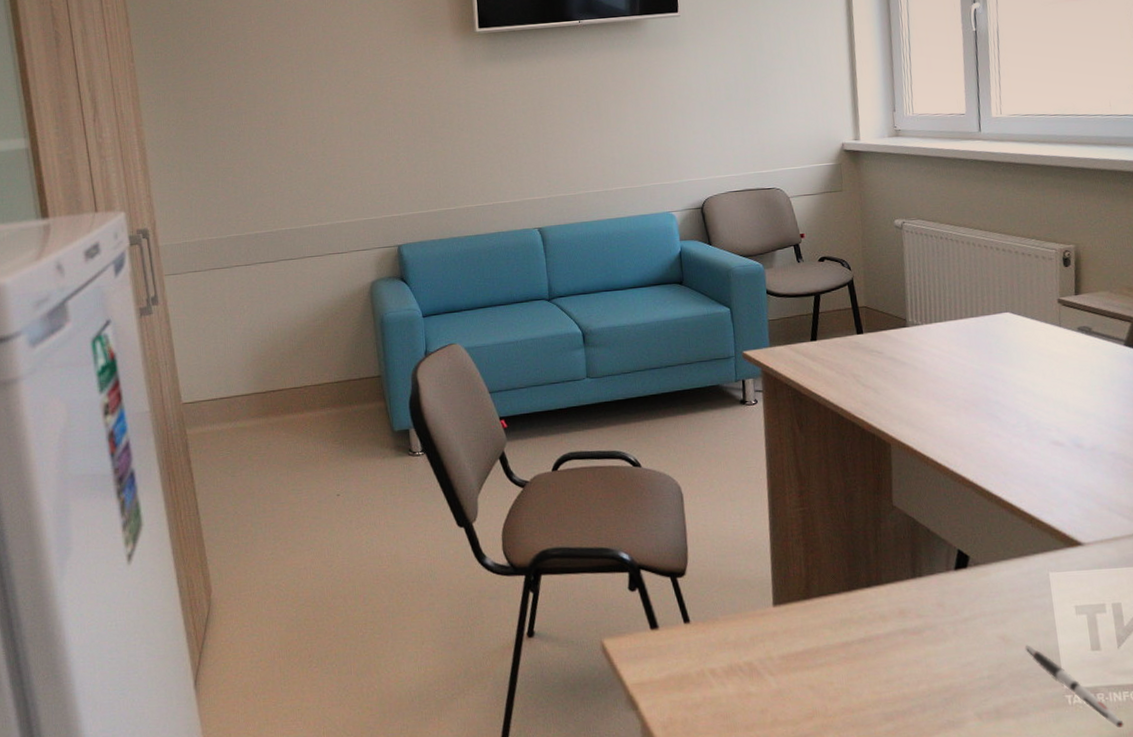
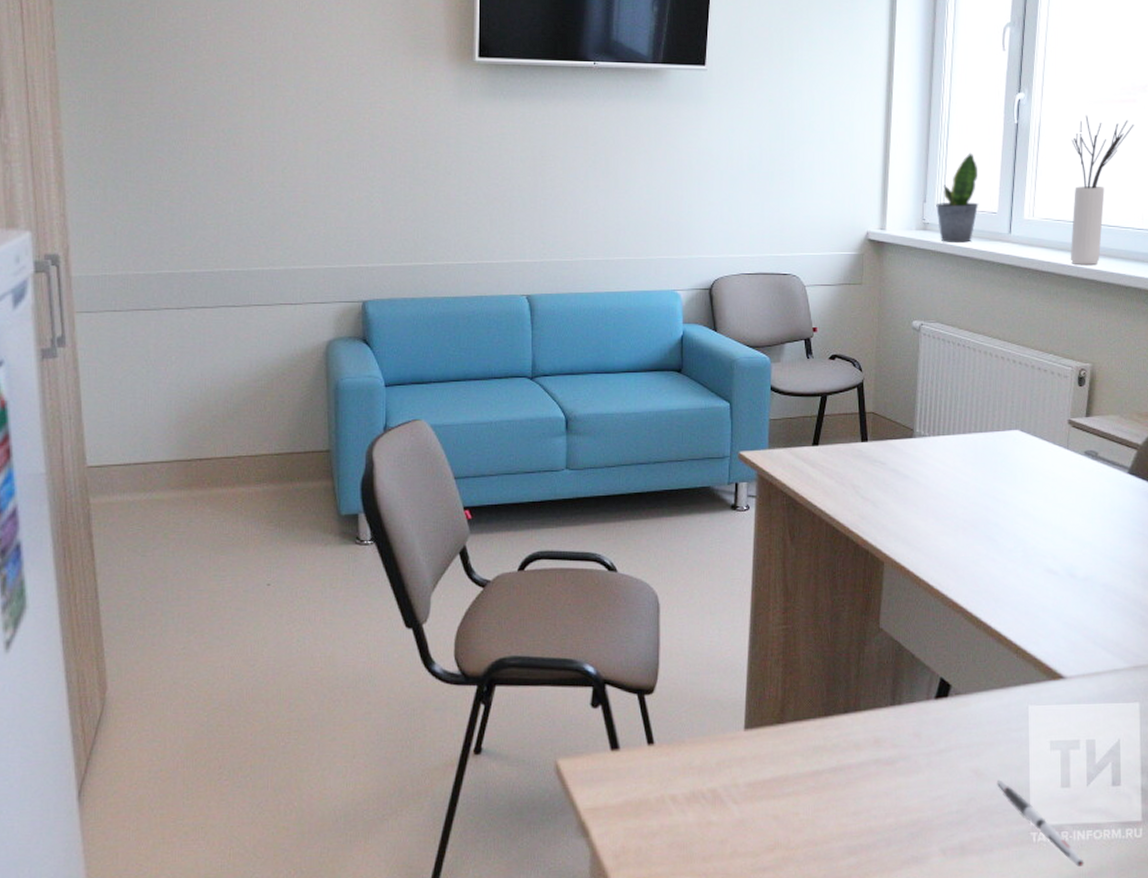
potted plant: none [905,62,947,146] -> present [936,152,979,243]
vase: none [1030,16,1092,155] -> present [1070,115,1134,266]

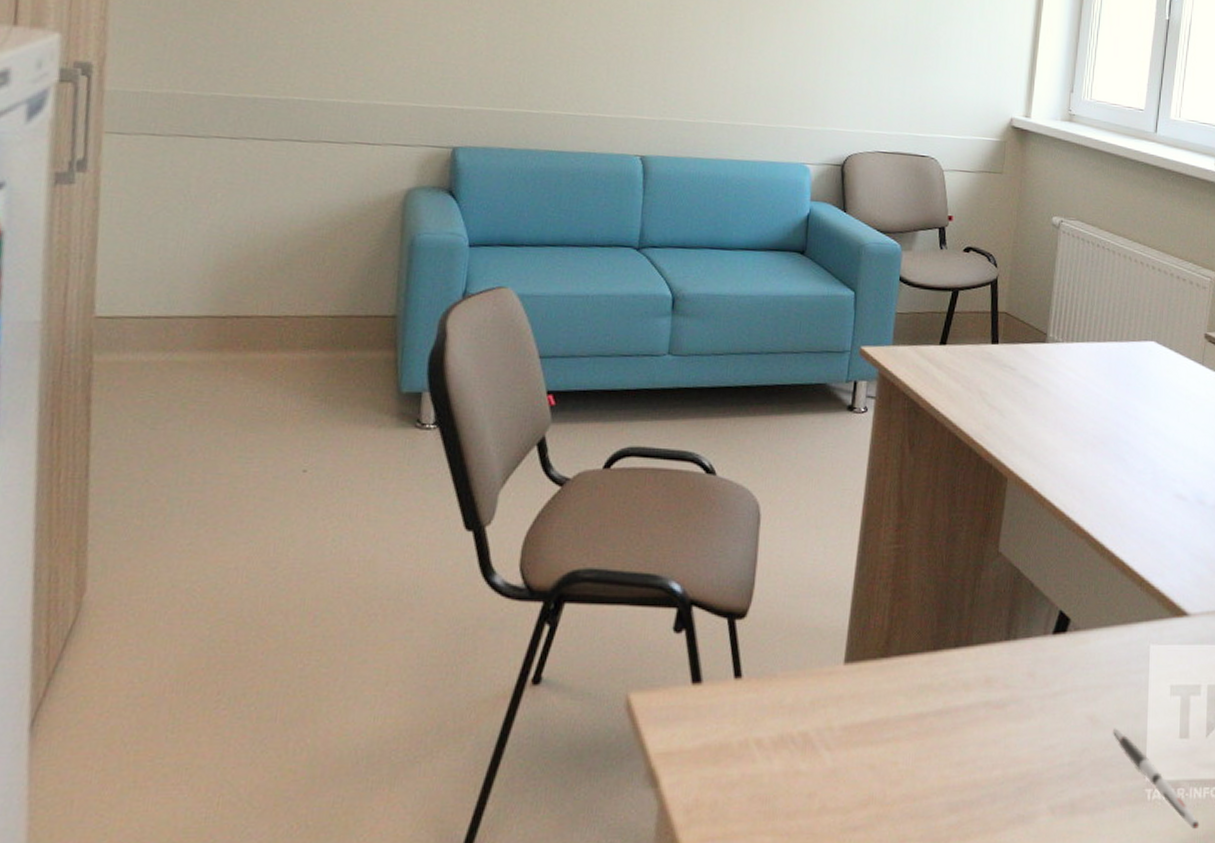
potted plant: present [936,152,979,243] -> none [1083,45,1127,138]

